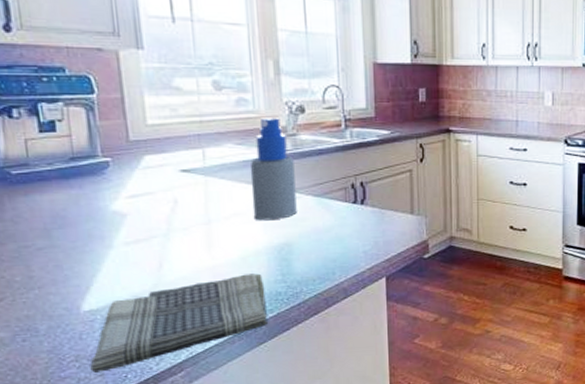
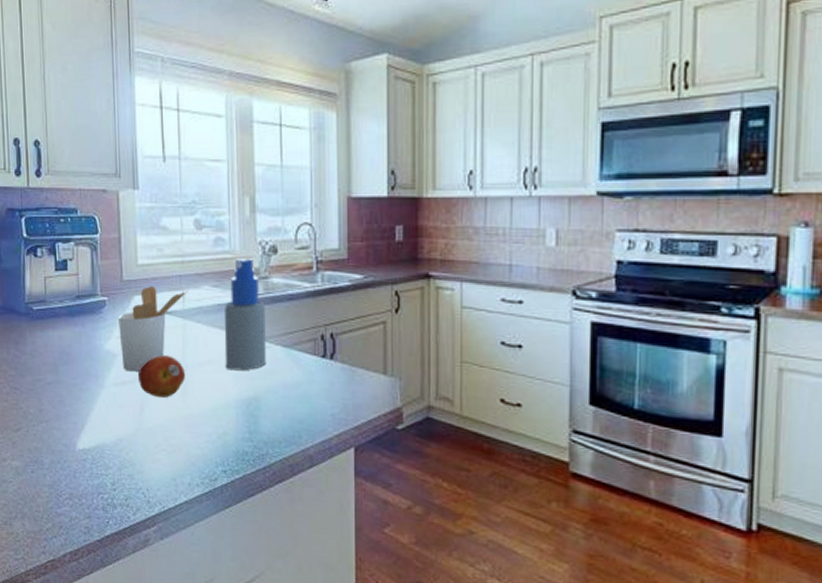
dish towel: present [90,273,267,373] -> none [80,427,233,514]
utensil holder: none [125,146,209,230] -> present [117,286,188,372]
fruit: none [154,211,209,252] -> present [138,355,185,398]

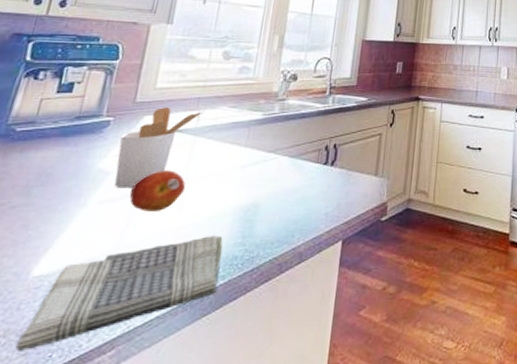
dish towel: none [80,427,233,514] -> present [15,235,223,351]
spray bottle: present [224,258,266,371] -> none [229,84,279,181]

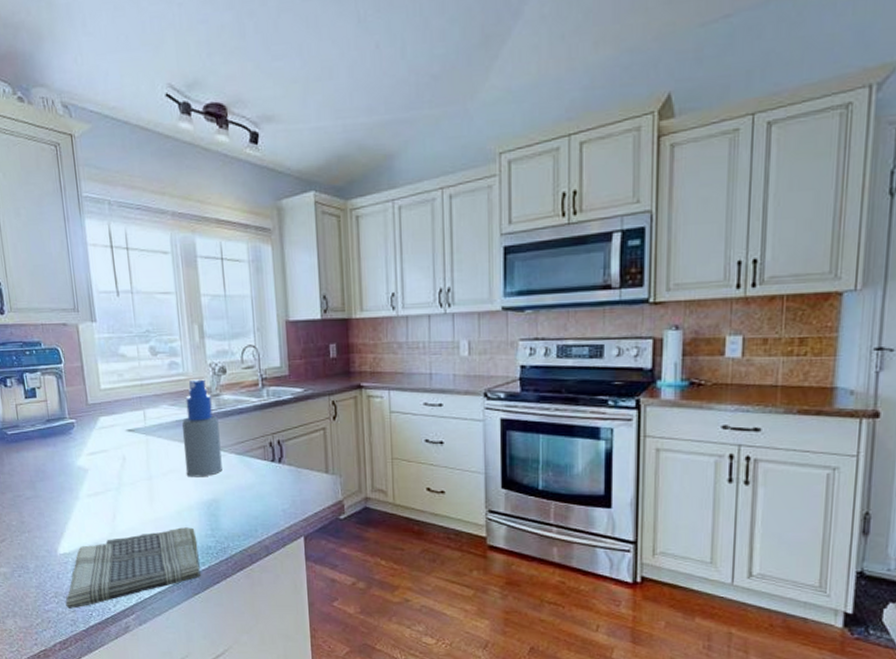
utensil holder: present [114,107,205,188] -> none [86,408,149,484]
fruit: present [129,170,186,212] -> none [108,468,151,504]
spray bottle: none [229,84,279,181] -> present [181,379,222,478]

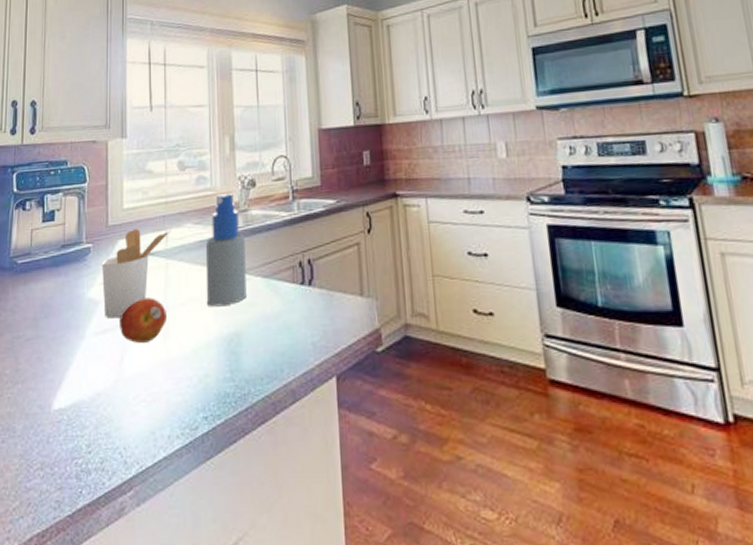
dish towel: present [65,527,201,609] -> none [52,369,215,485]
utensil holder: none [86,408,149,484] -> present [101,229,171,319]
fruit: none [108,468,151,504] -> present [120,297,166,343]

